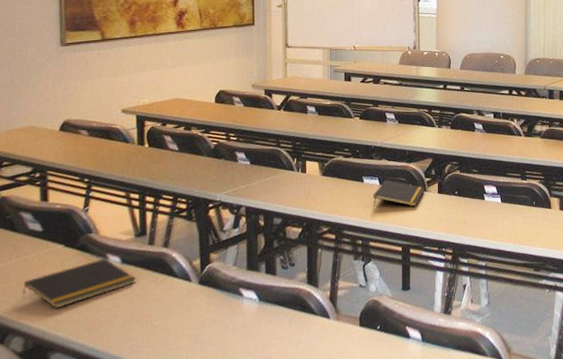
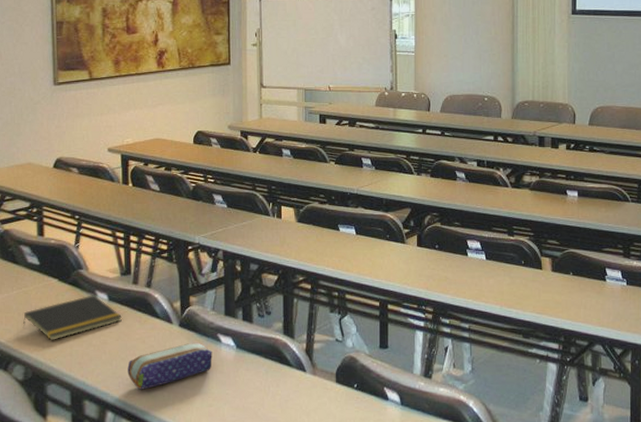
pencil case: none [142,298,234,350] -> present [127,342,212,390]
notepad: present [372,180,425,207] -> none [348,230,403,259]

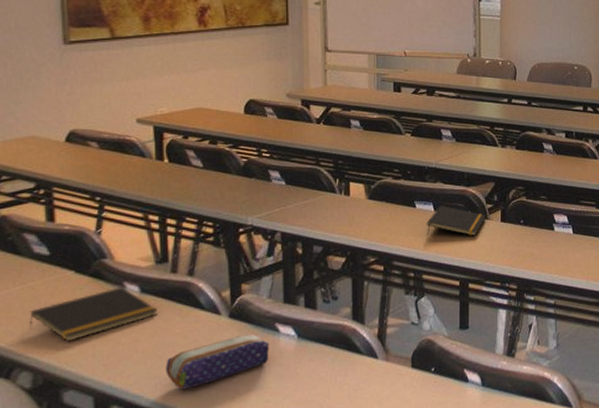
notepad: none [348,230,403,259] -> present [426,206,486,236]

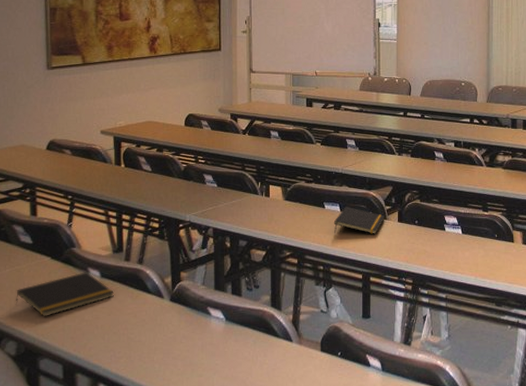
pencil case: present [166,334,269,390] -> none [119,316,202,362]

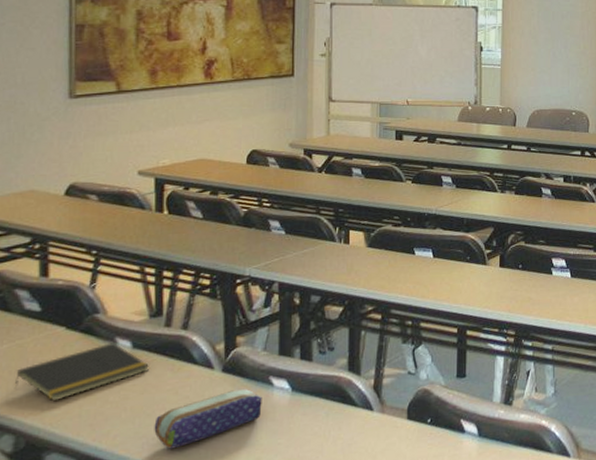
pencil case: none [119,316,202,362] -> present [154,388,262,449]
notepad: present [333,207,385,234] -> none [425,252,484,283]

